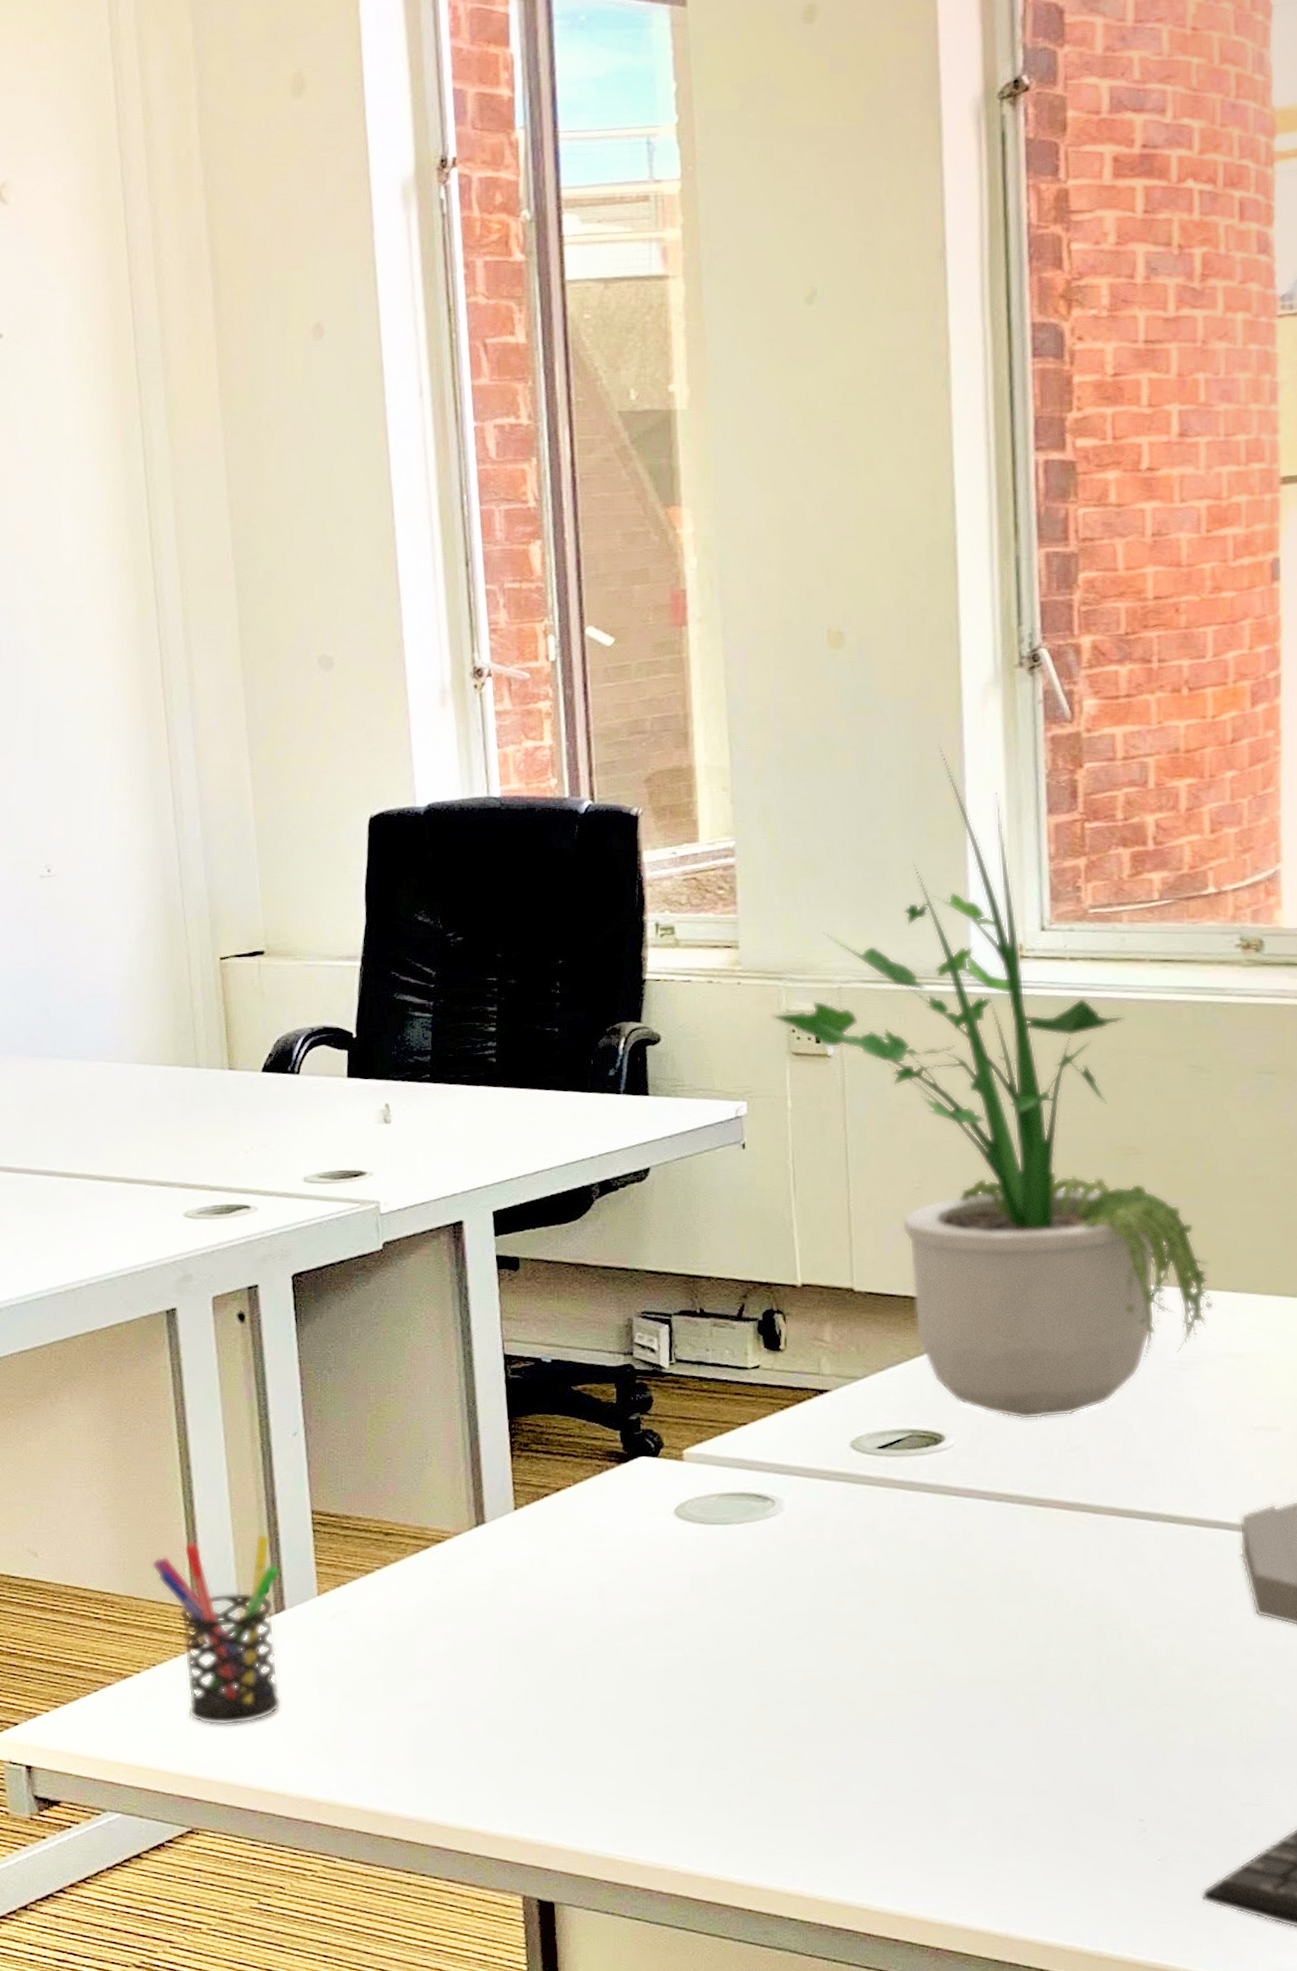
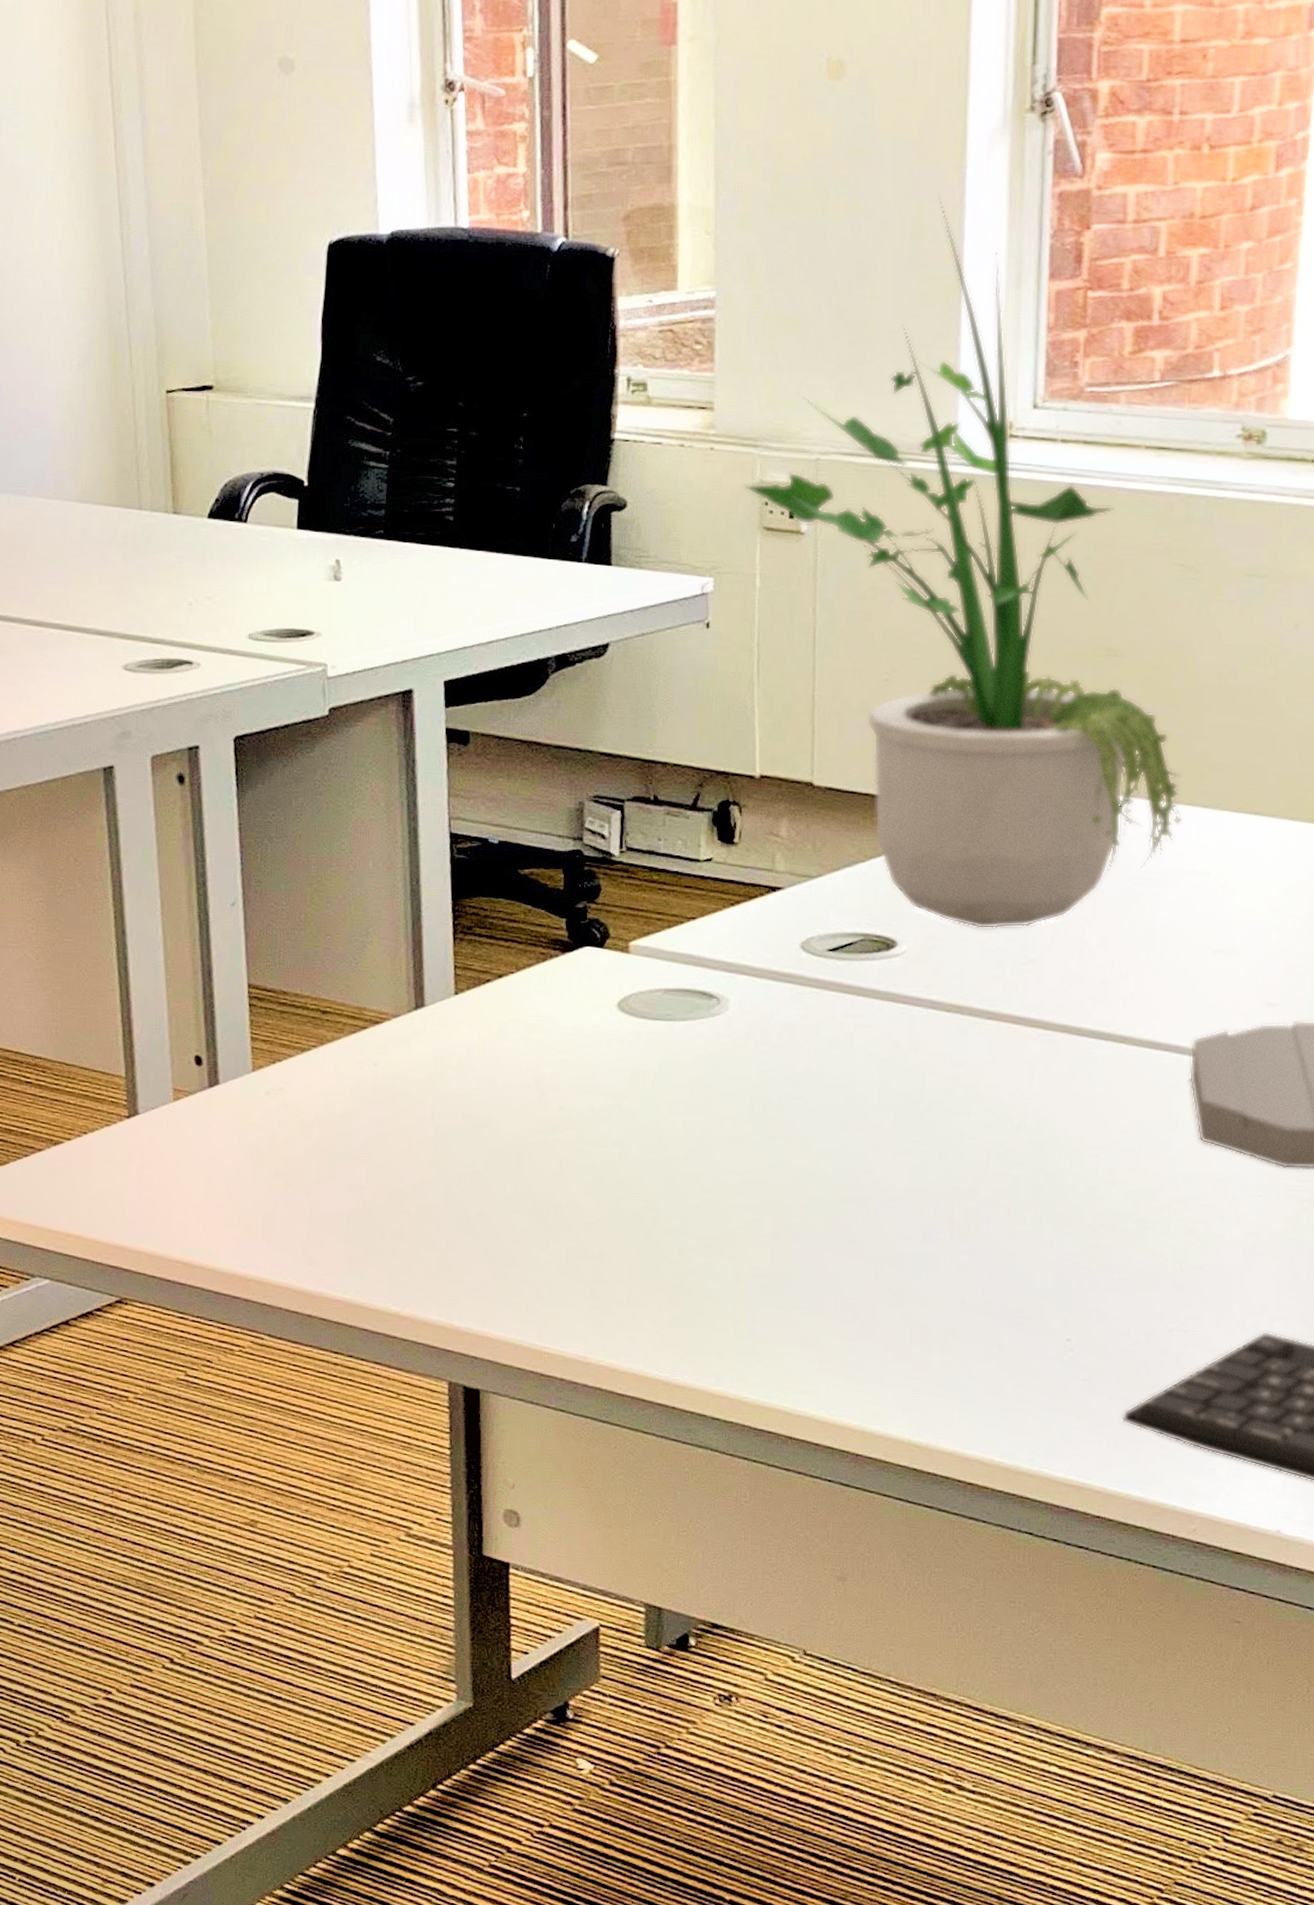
pen holder: present [151,1533,282,1726] -> none [84,1005,215,1198]

